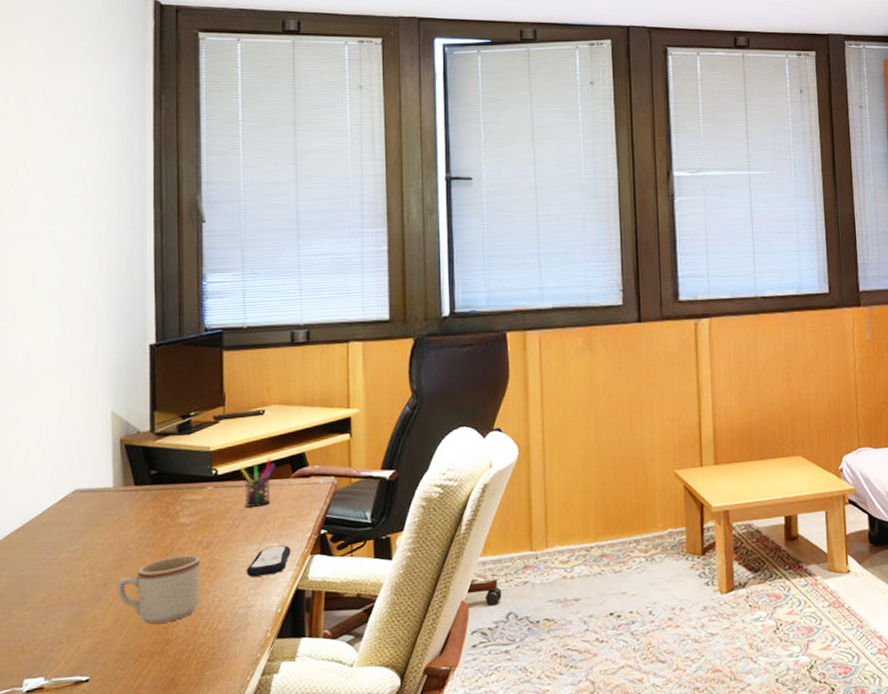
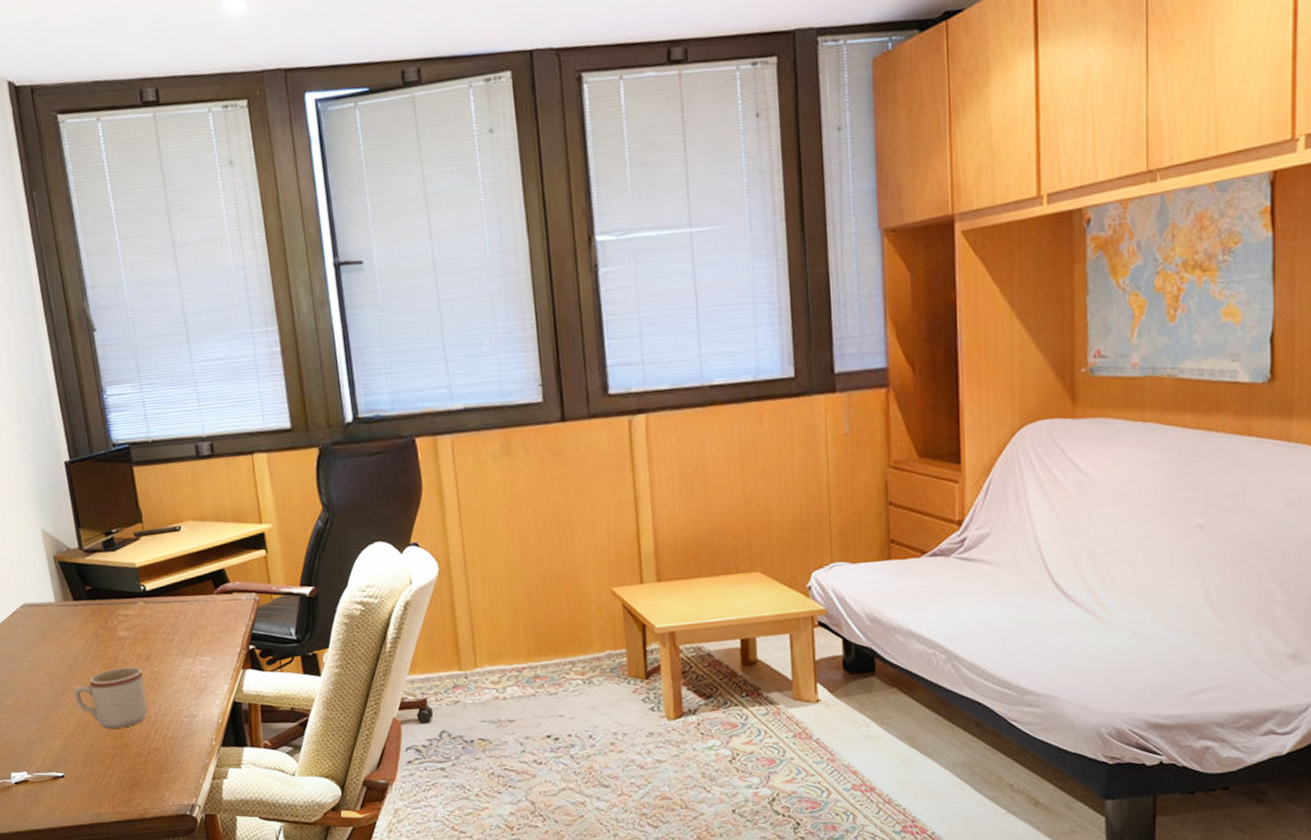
pen holder: present [240,458,276,509] -> none [165,574,199,624]
remote control: present [246,545,291,577] -> none [185,659,224,689]

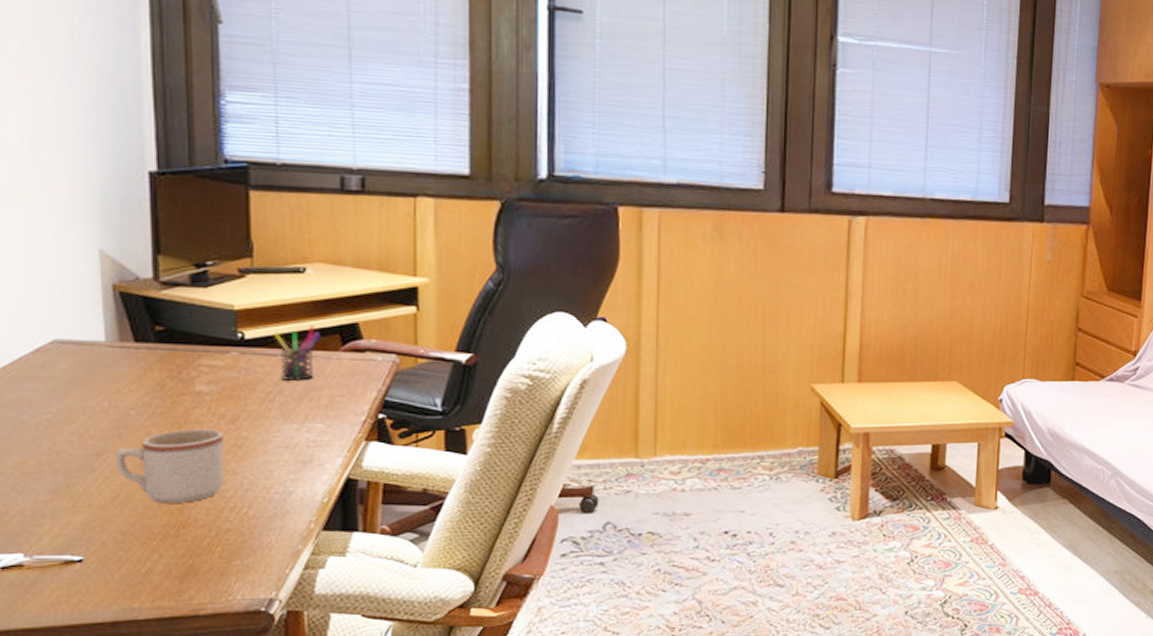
pen holder: none [165,574,199,624] -> present [274,326,321,382]

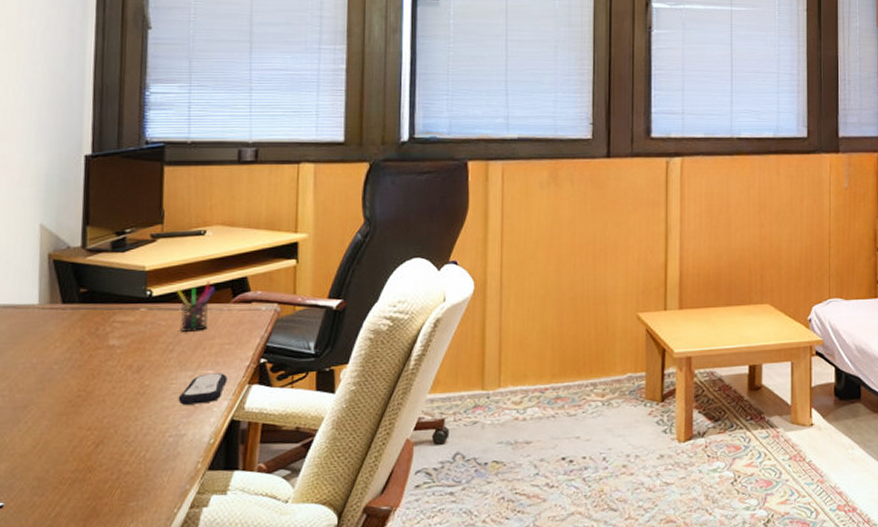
mug: present [116,429,224,503] -> none [39,379,129,450]
remote control: none [283,427,340,460] -> present [178,373,228,405]

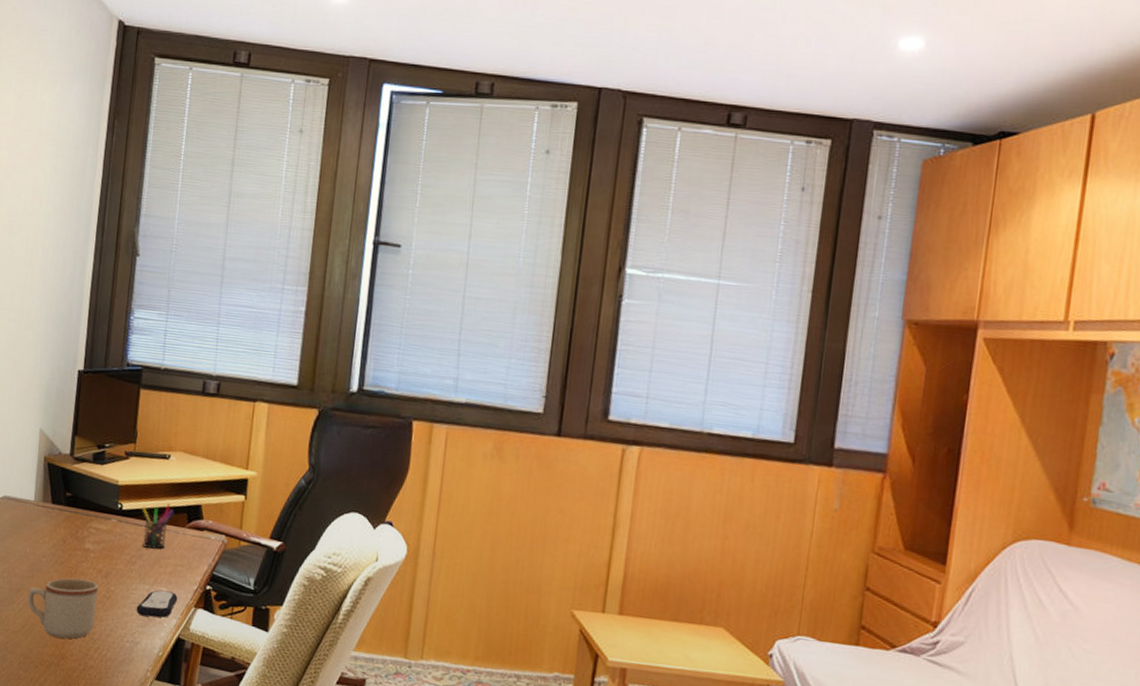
mug: none [39,379,129,450] -> present [28,578,99,639]

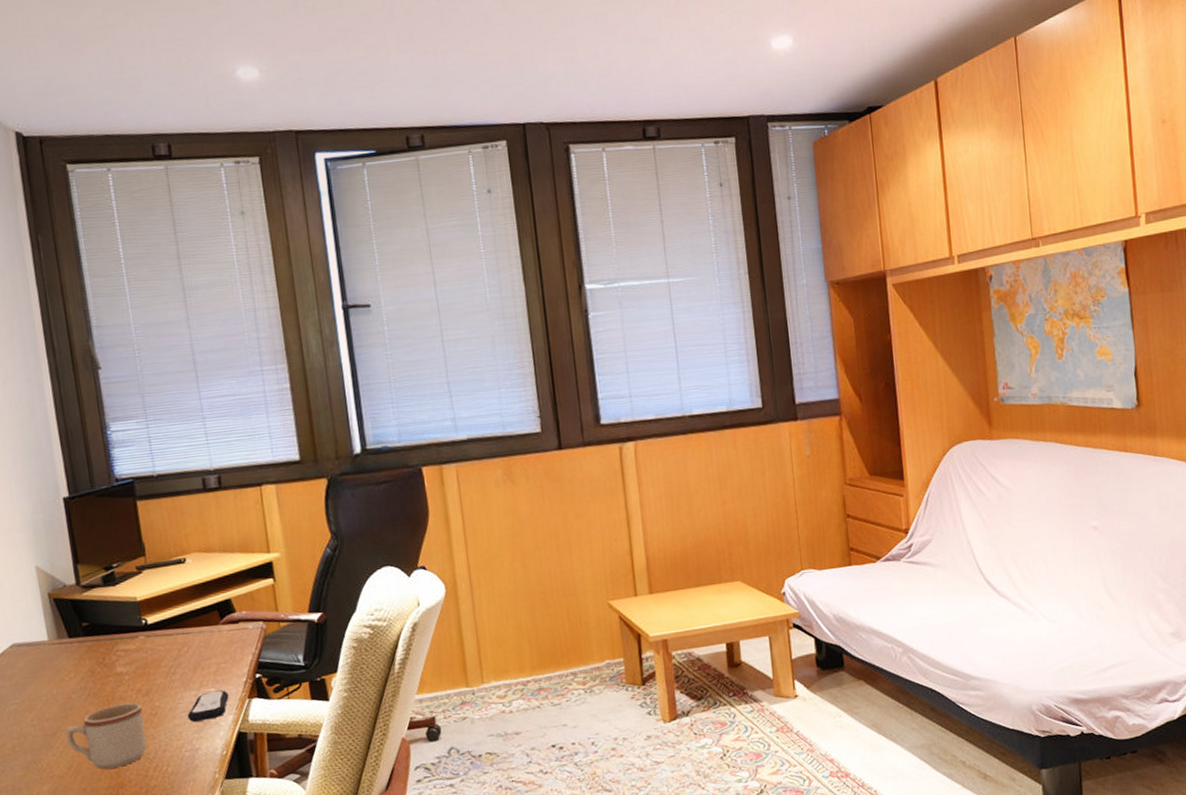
pen holder: present [142,504,174,550] -> none [168,606,204,656]

